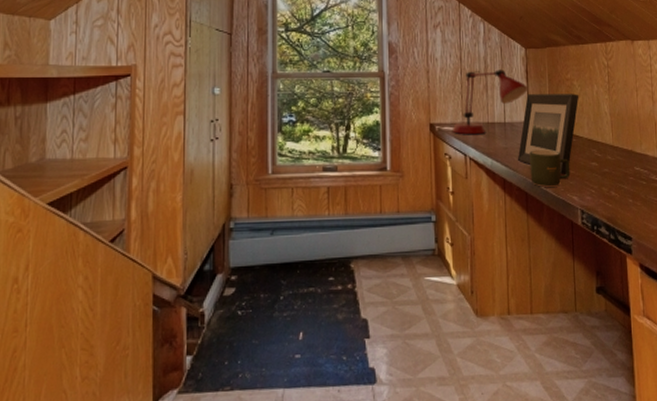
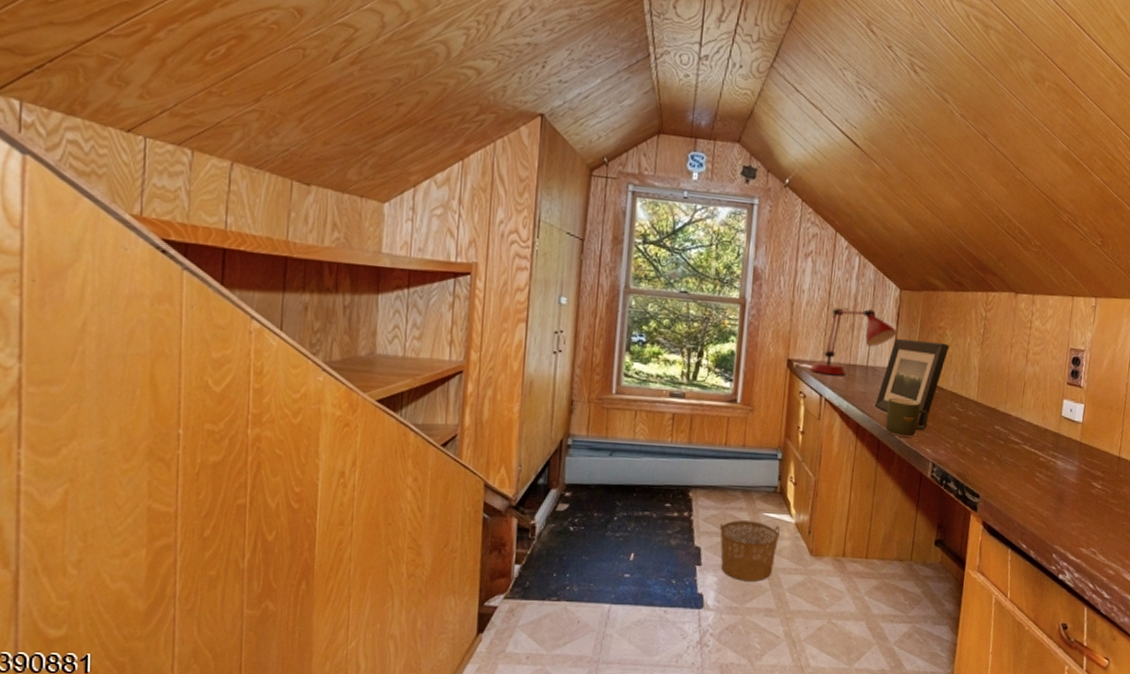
basket: none [384,286,444,350] -> present [720,520,780,582]

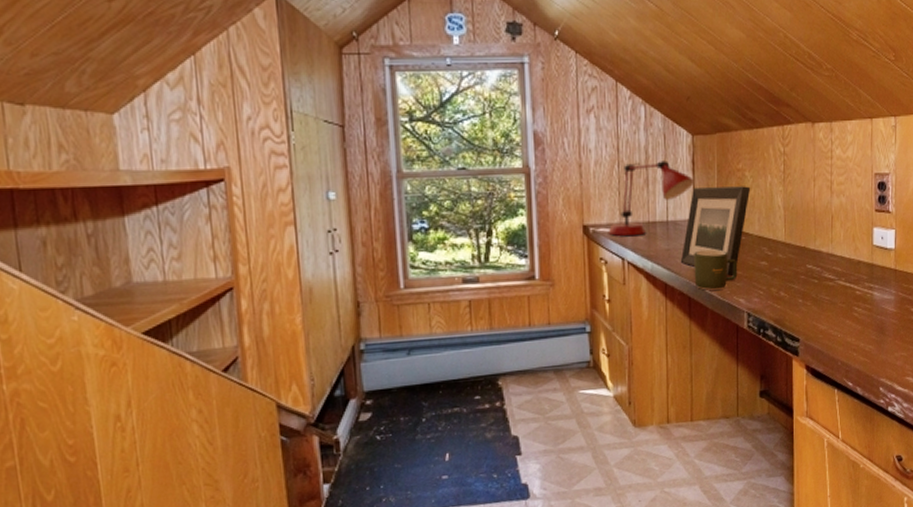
basket: present [720,520,780,582] -> none [536,400,600,464]

